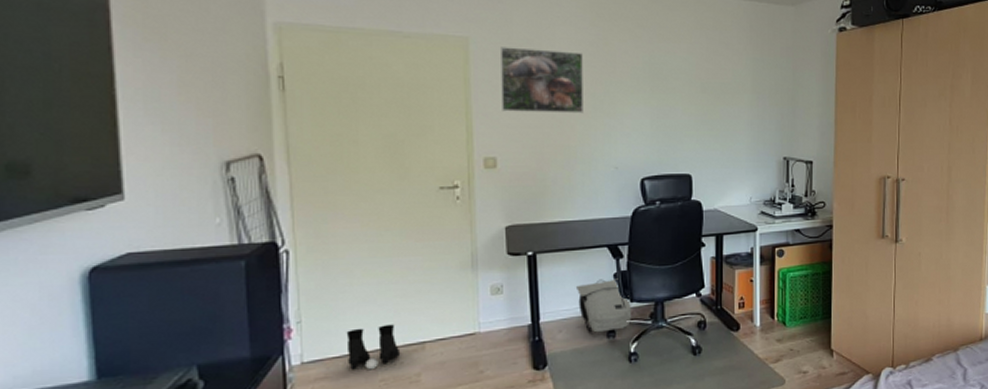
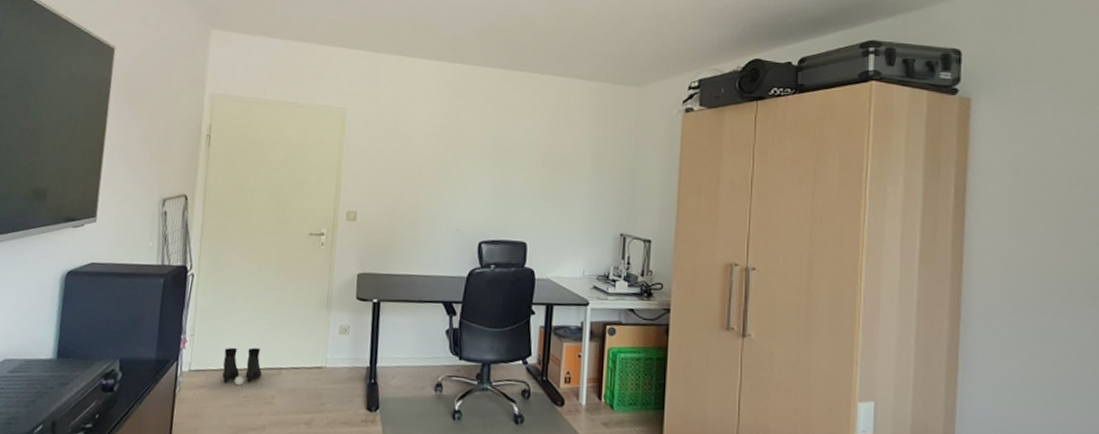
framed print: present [501,47,583,113] -> none [366,117,437,178]
backpack: present [577,278,632,333] -> none [412,333,460,386]

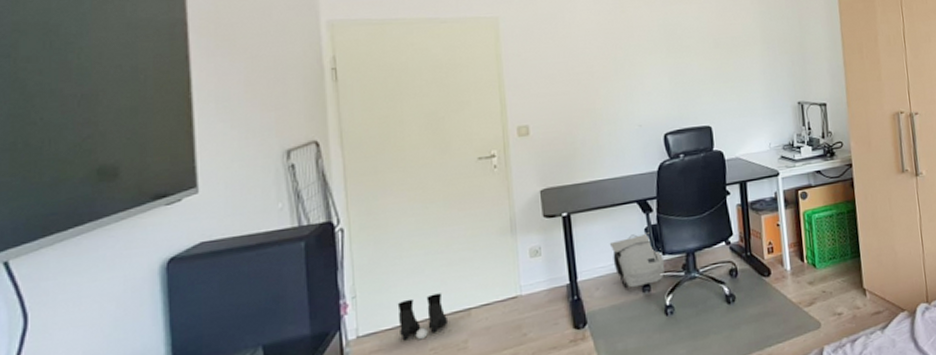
backpack: none [412,333,460,386] -> present [610,232,665,288]

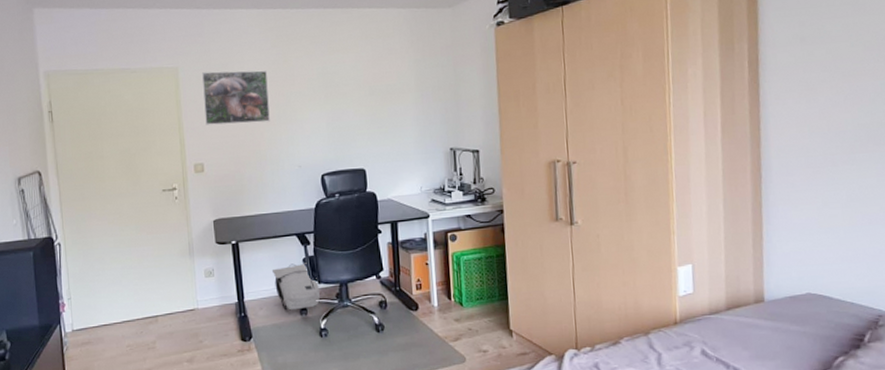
boots: present [397,293,447,341] -> none [101,301,140,338]
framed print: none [527,21,606,82] -> present [202,70,270,125]

